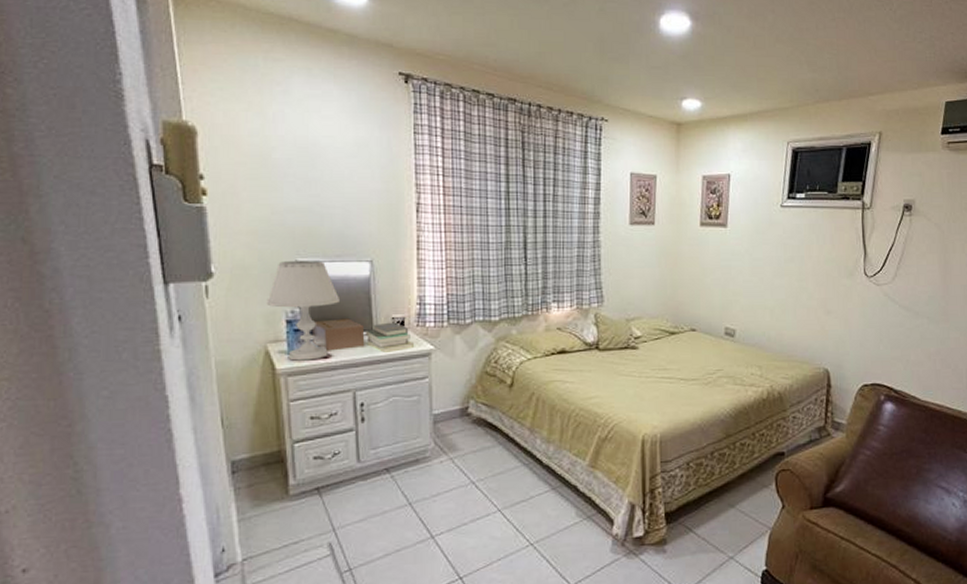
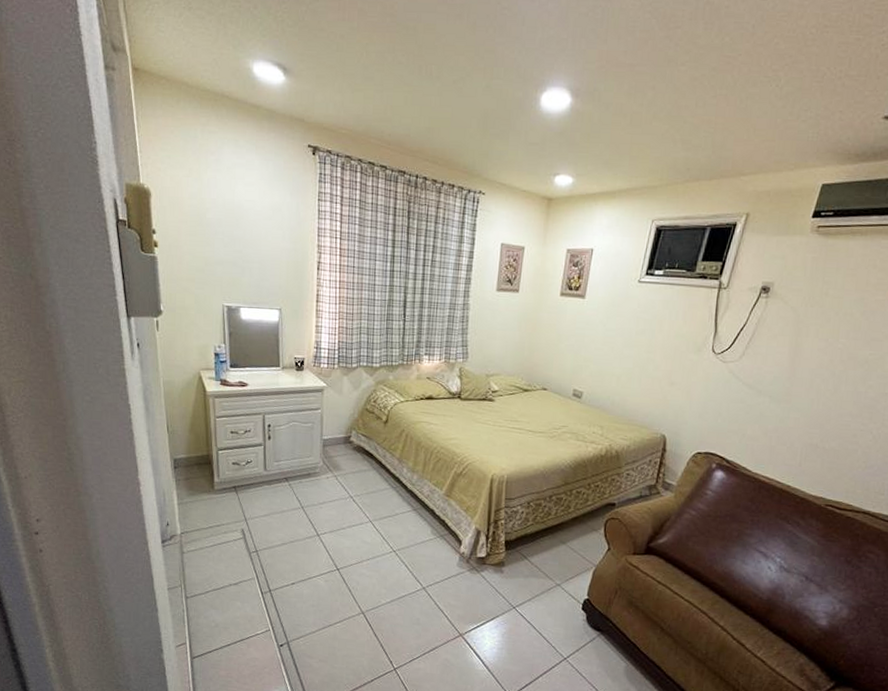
table lamp: present [266,261,341,361] -> none [200,305,256,387]
jewelry box: present [311,318,365,352] -> none [233,355,273,382]
books: present [365,322,415,352] -> none [273,361,311,386]

